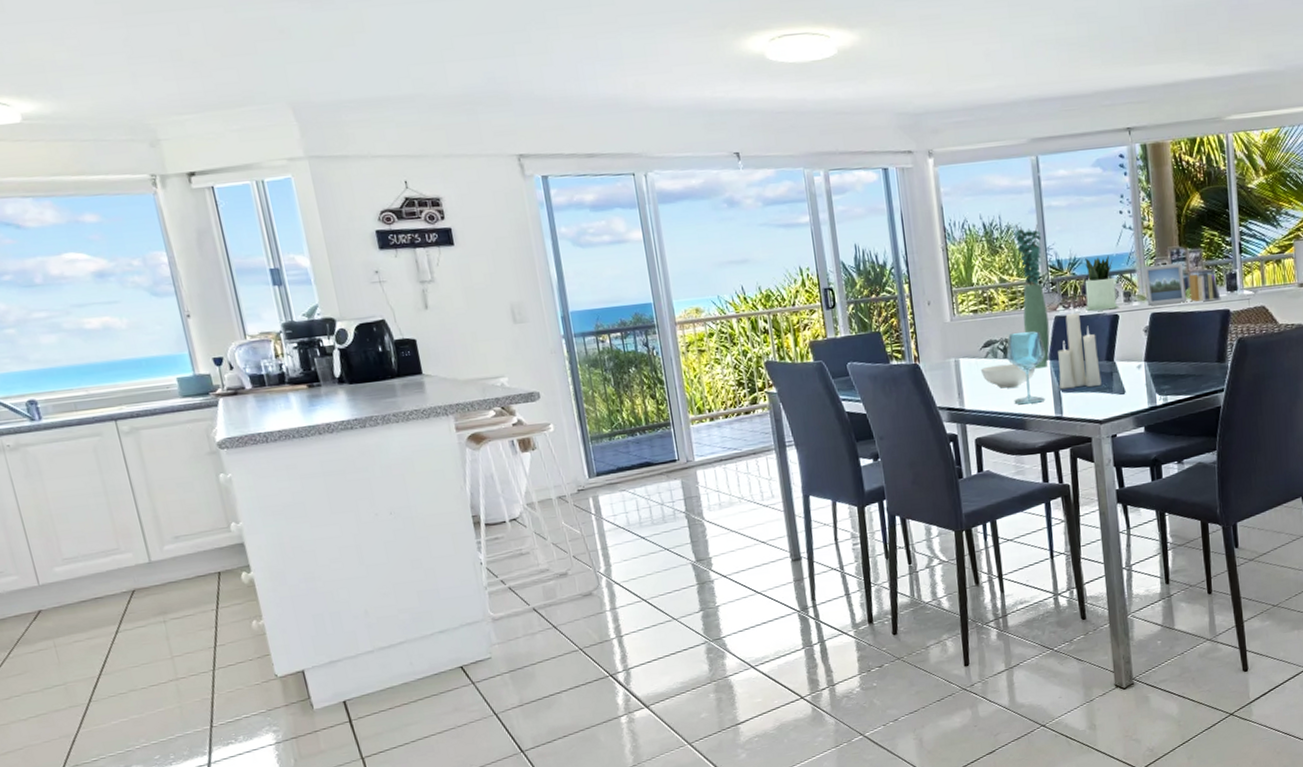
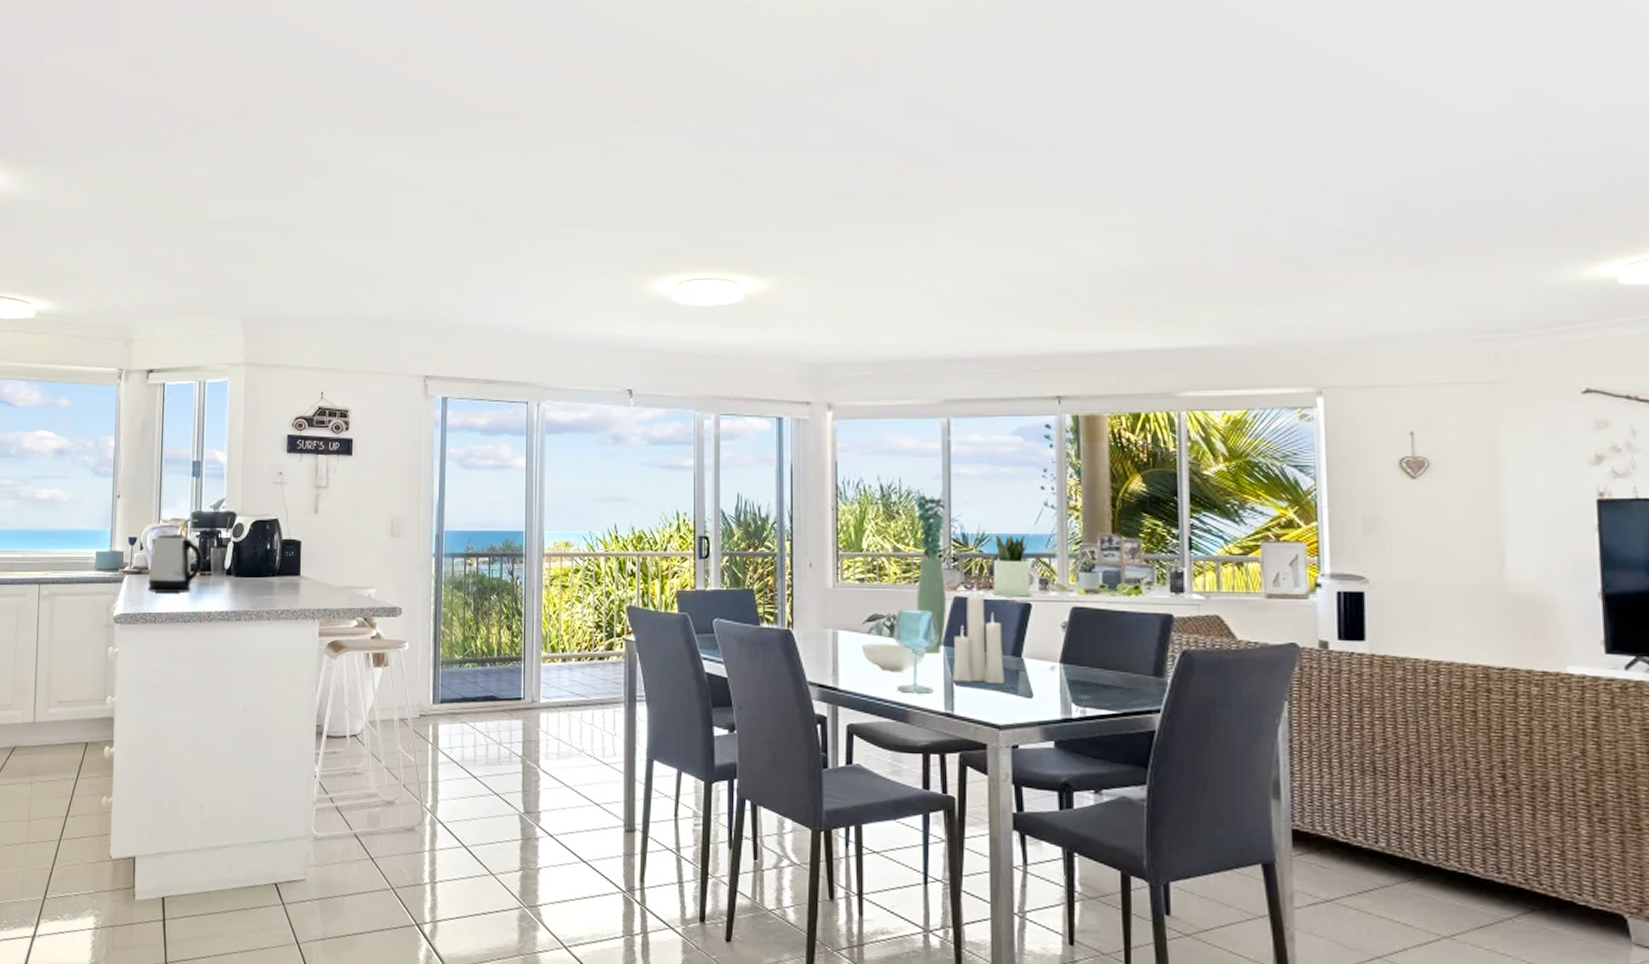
kettle: none [241,347,309,412] -> present [148,533,203,594]
picture frame: present [1143,263,1187,307] -> none [1065,552,1119,600]
books: present [1188,272,1221,302] -> none [1121,567,1162,602]

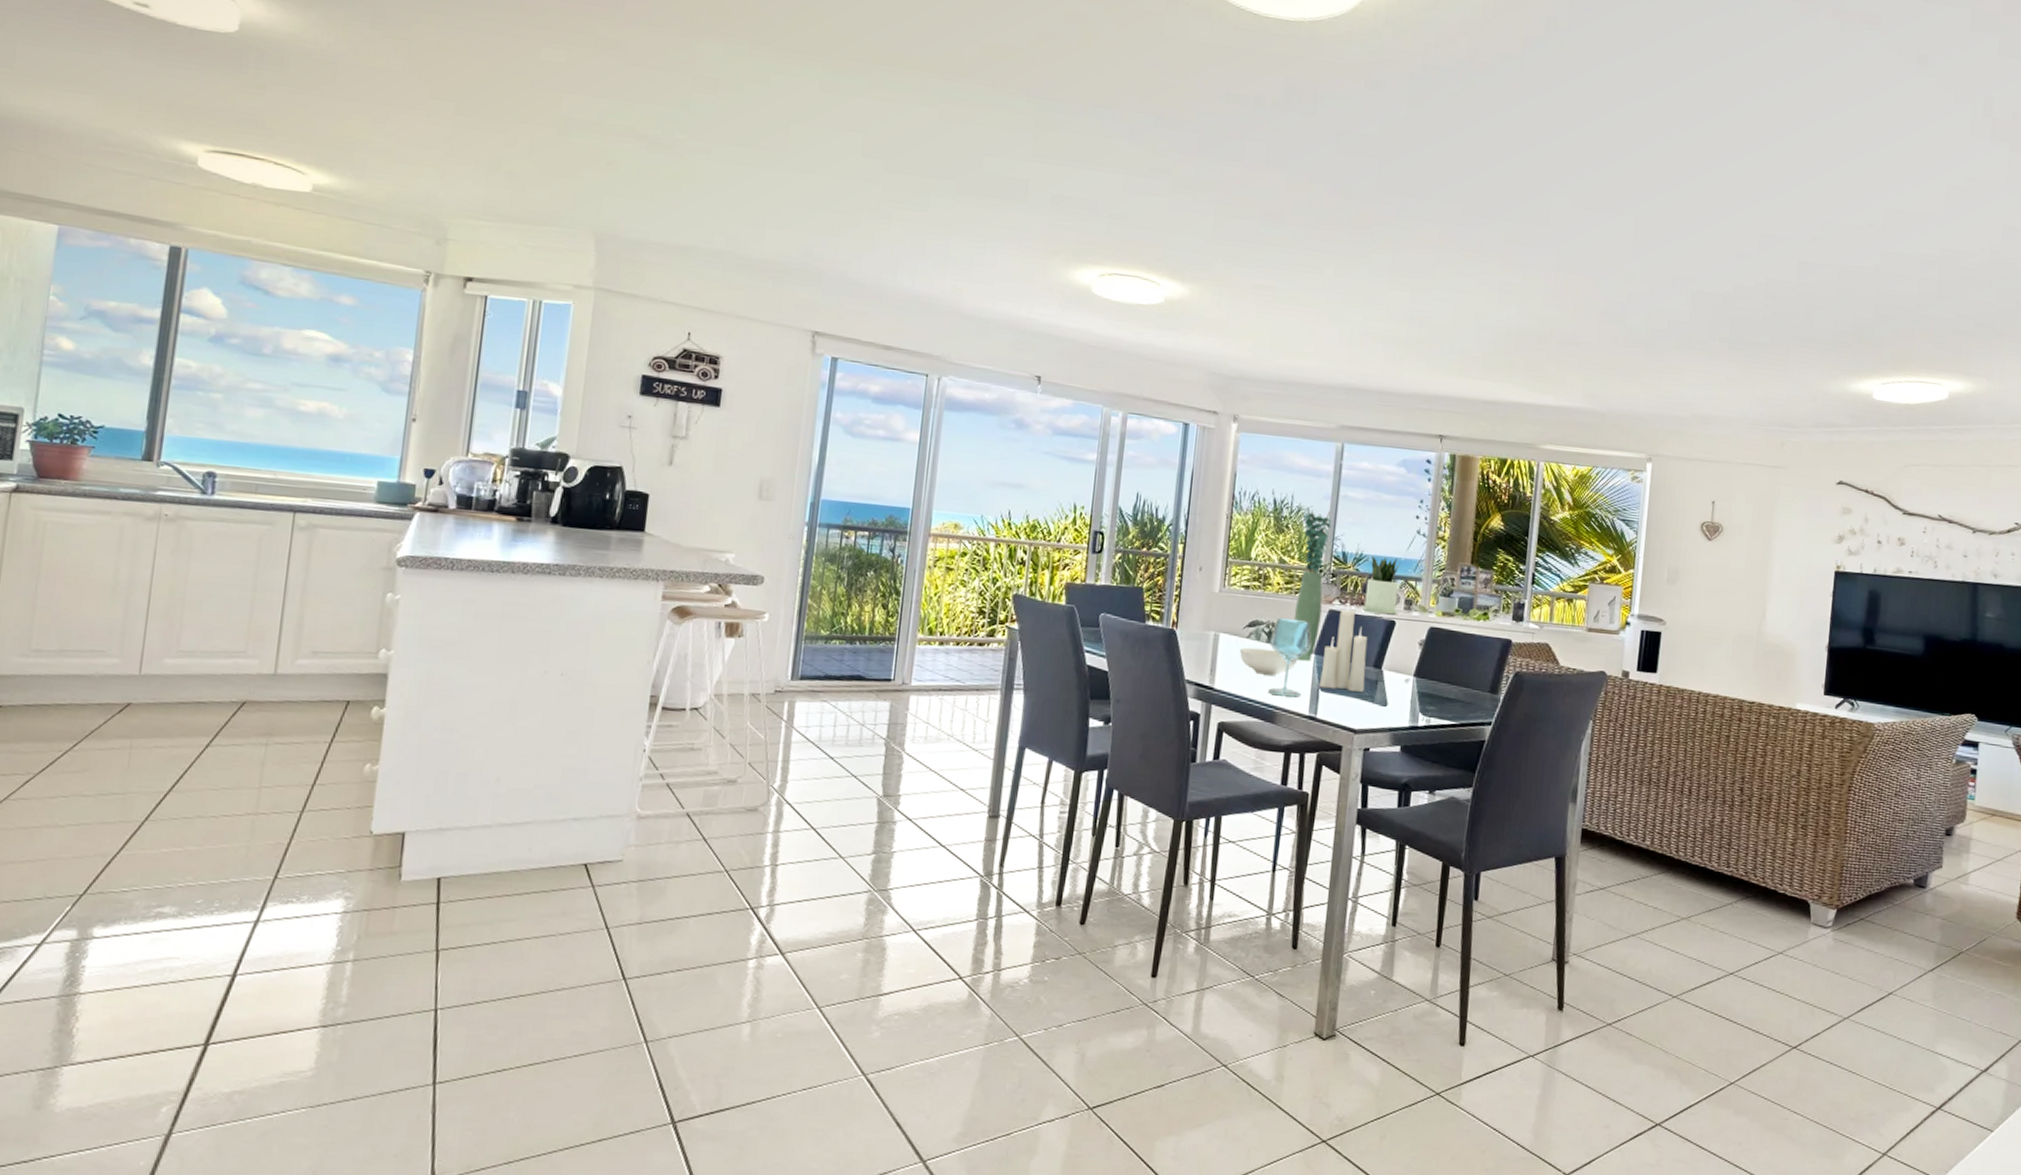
kettle: present [148,533,203,594] -> none [446,469,523,539]

